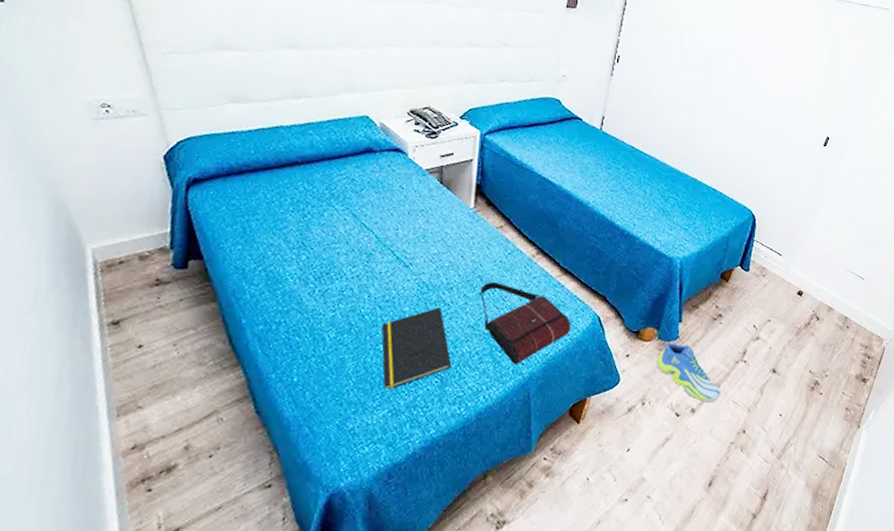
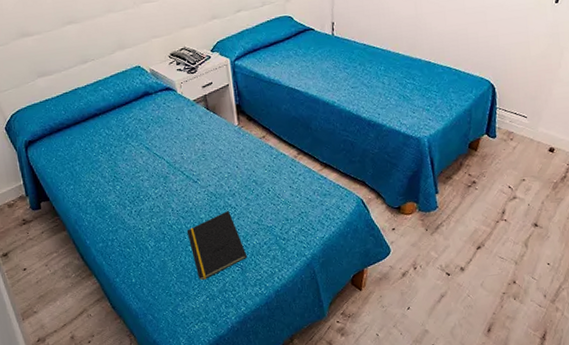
shoulder bag: present [480,281,572,364] -> none [257,183,340,248]
sneaker: present [657,343,721,403] -> none [421,212,487,261]

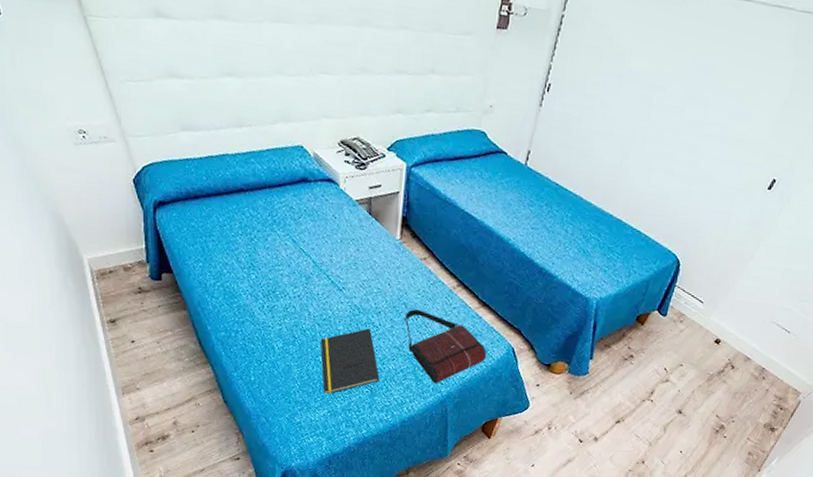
shoulder bag: none [257,183,340,248] -> present [405,308,487,383]

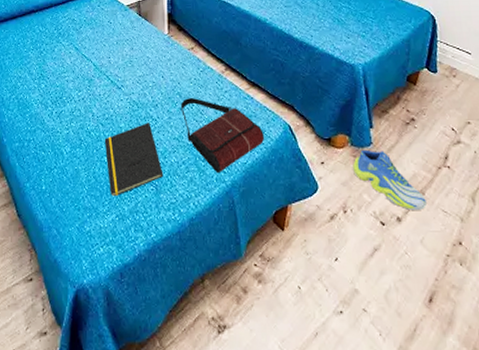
sneaker: none [565,377,625,434] -> present [353,149,428,211]

